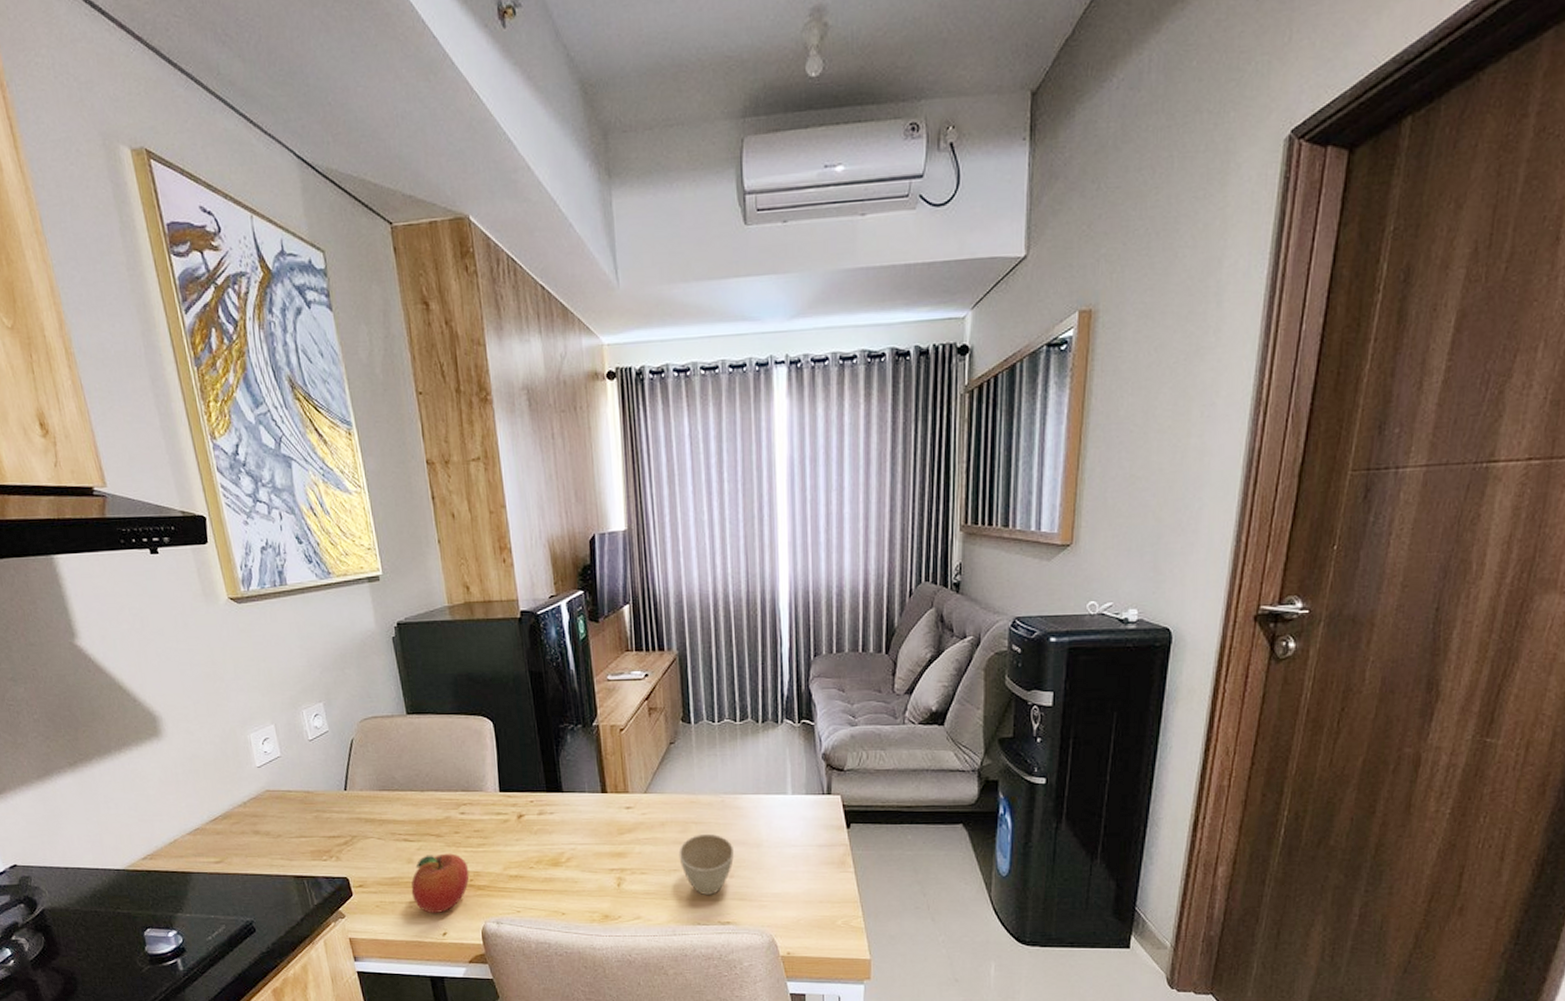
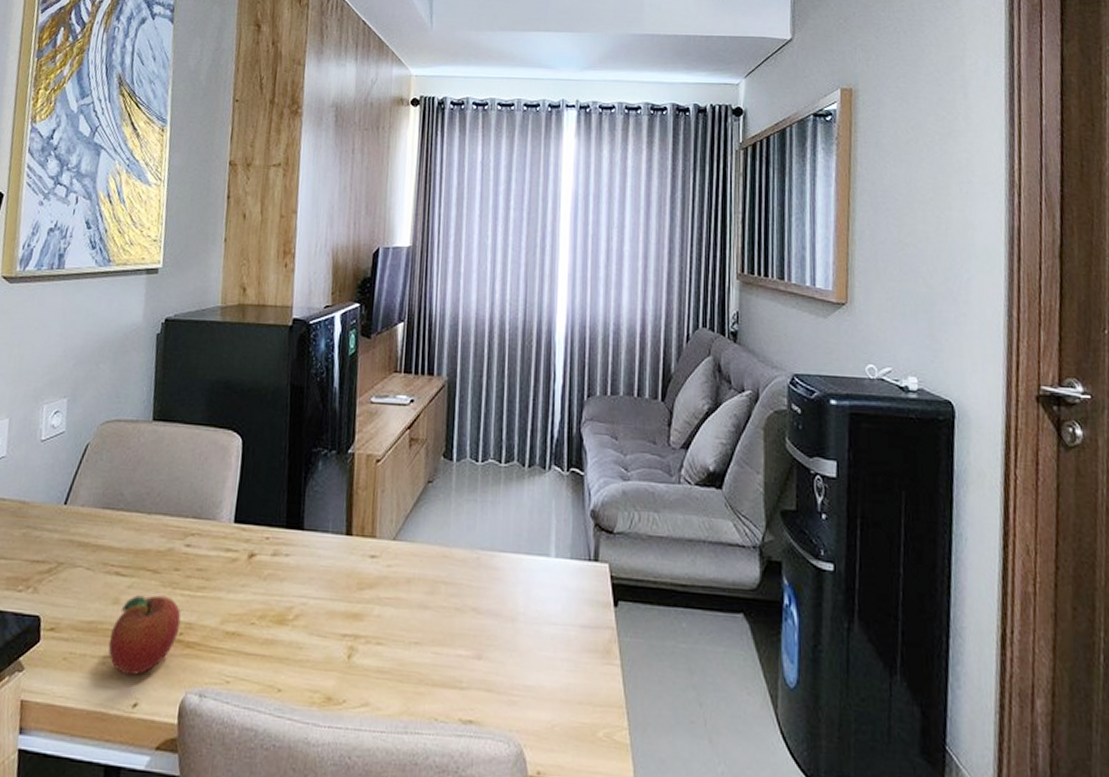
cup: present [678,833,735,895] -> none [422,597,486,681]

